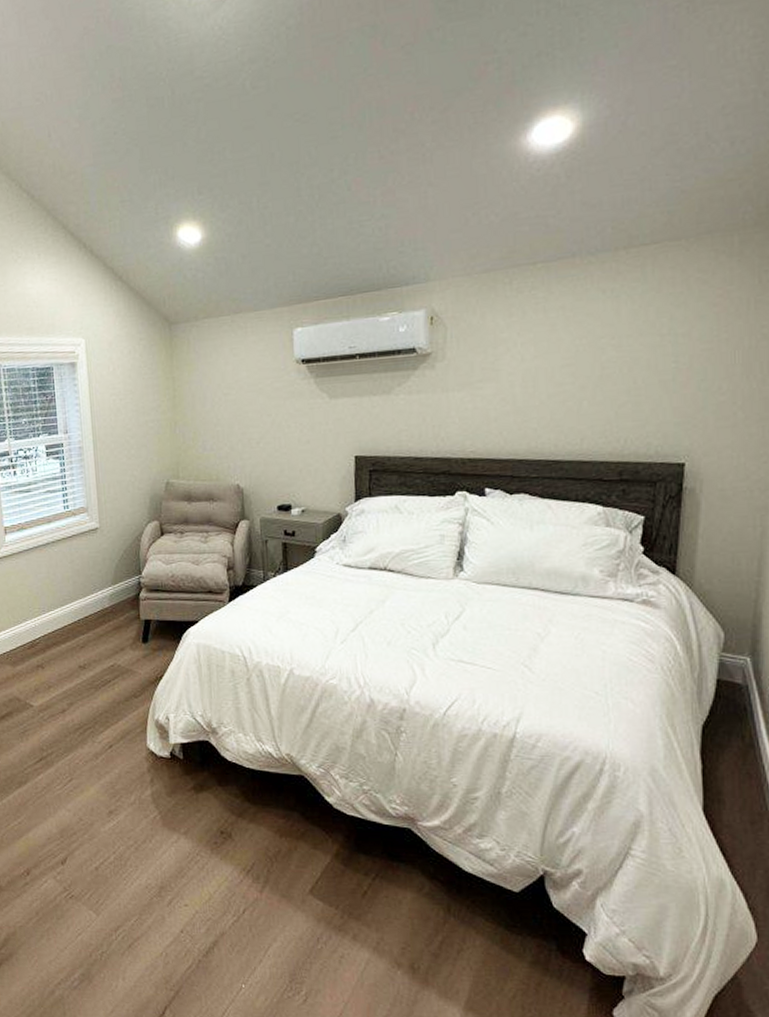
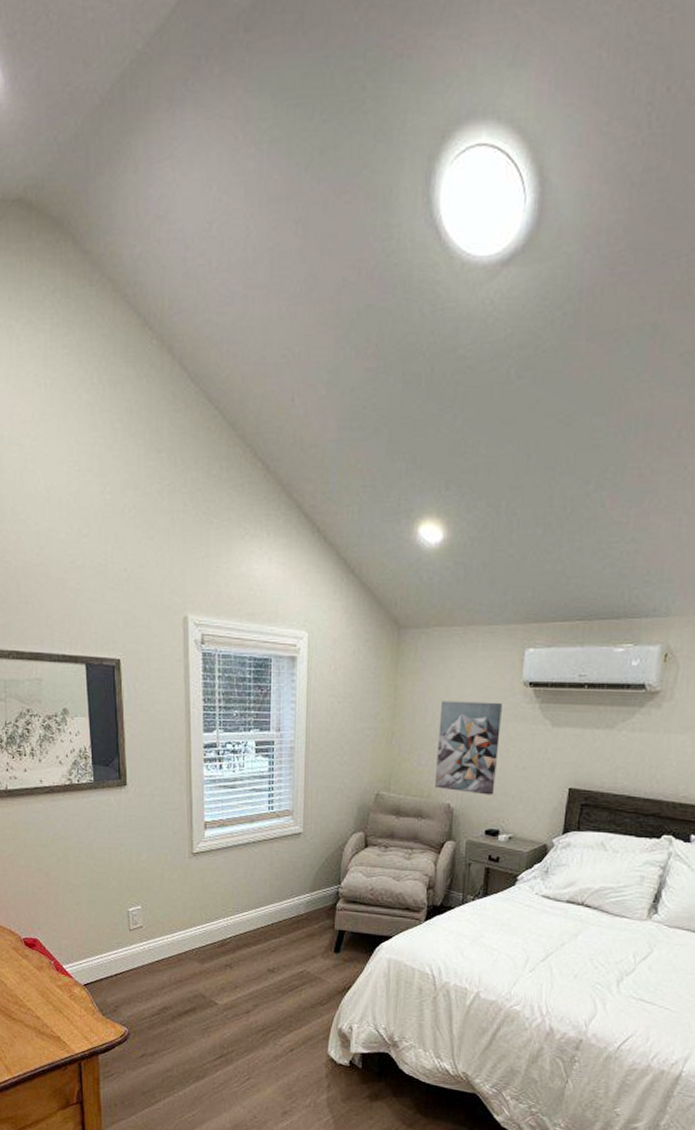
wall art: none [218,382,282,472] -> present [434,701,502,795]

